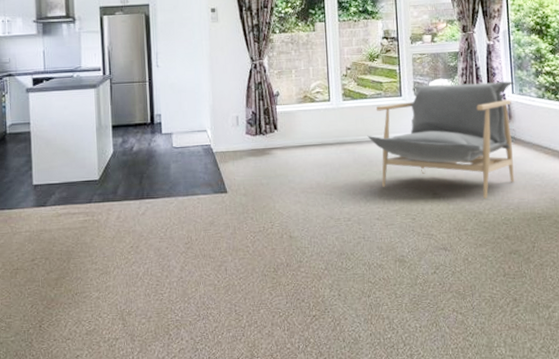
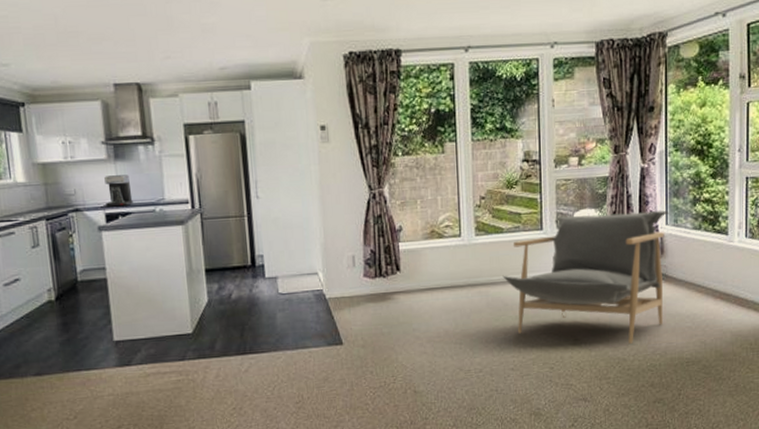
coffee maker: none [33,47,56,73] -> present [104,175,133,207]

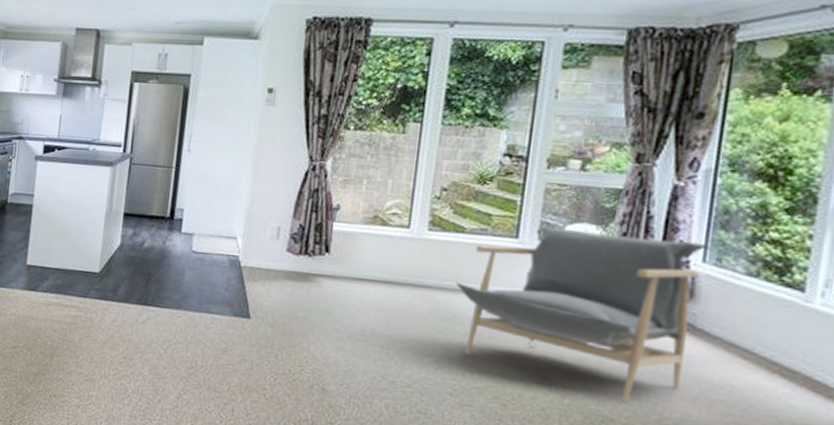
coffee maker: present [104,175,133,207] -> none [46,111,72,141]

